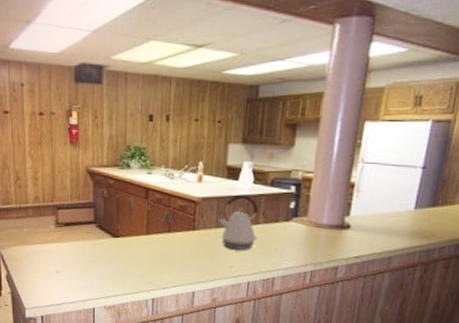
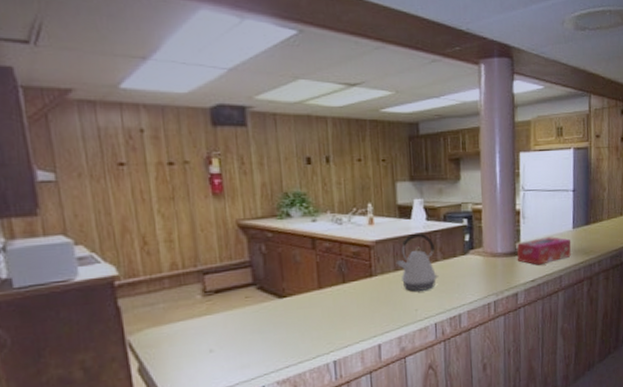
tissue box: none [343,214,410,242] -> present [516,237,571,265]

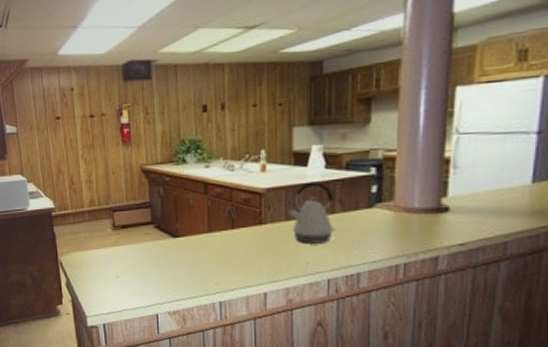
tissue box: present [516,237,571,265] -> none [440,192,528,226]

